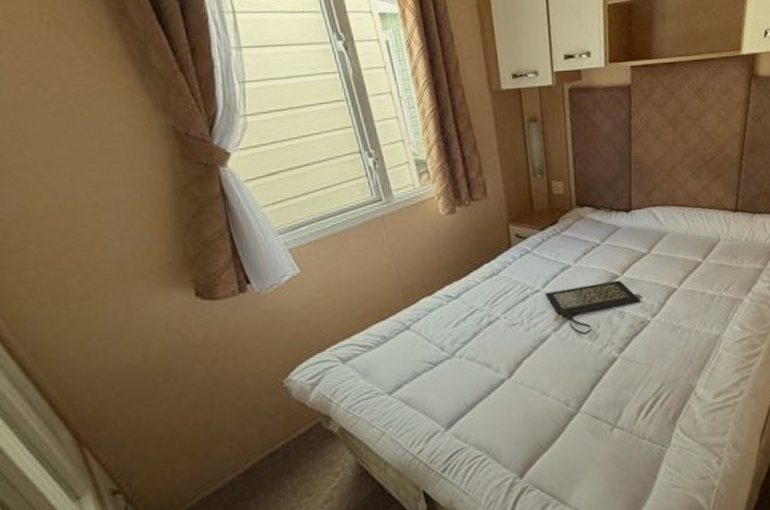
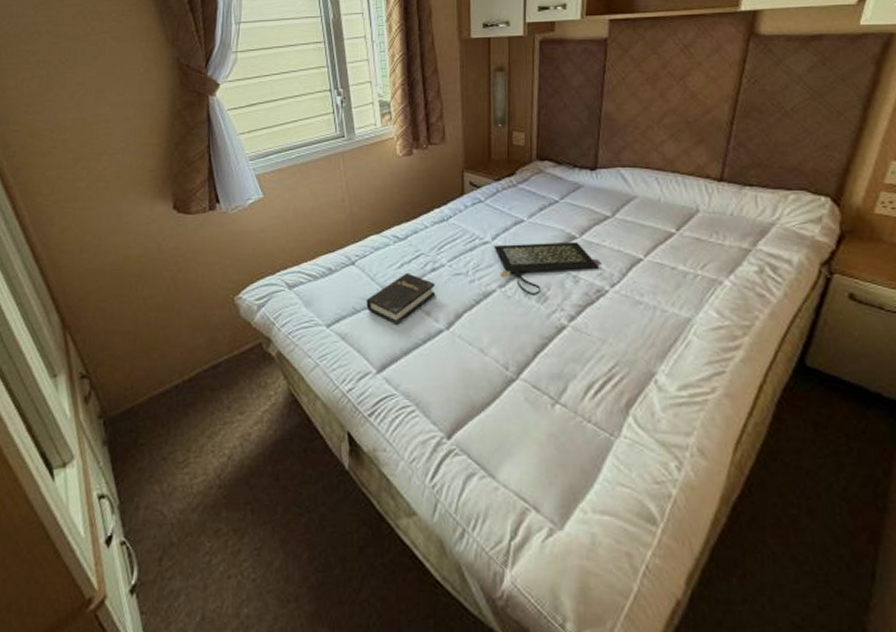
hardback book: none [426,329,495,382] -> present [366,272,436,324]

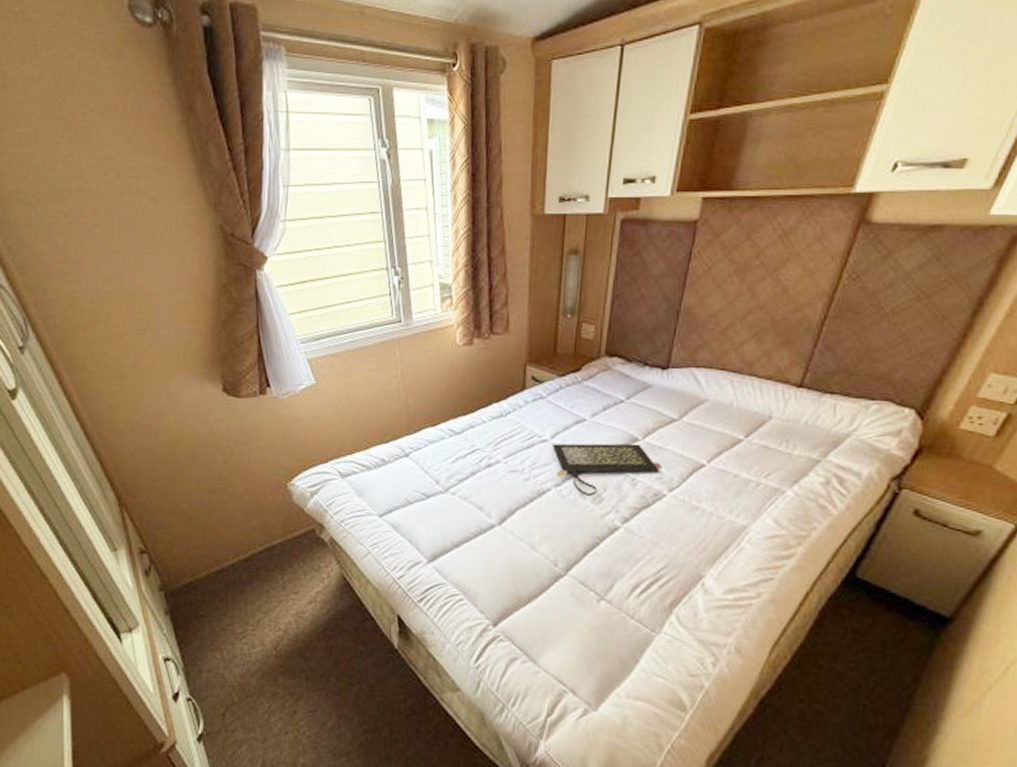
hardback book: present [366,272,436,324] -> none [419,467,490,518]

